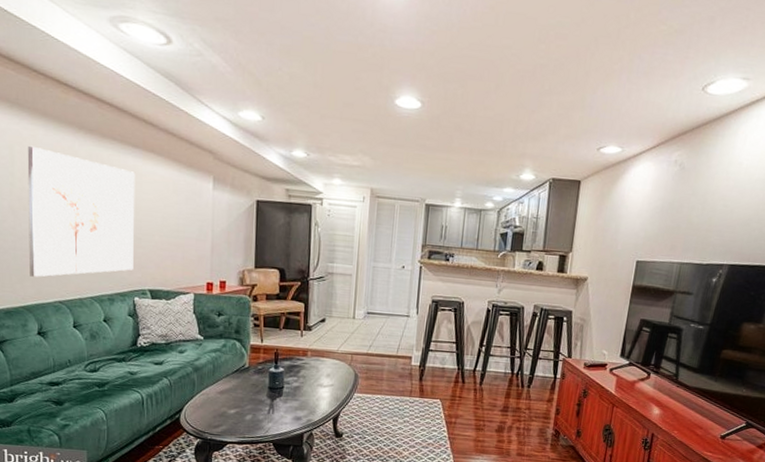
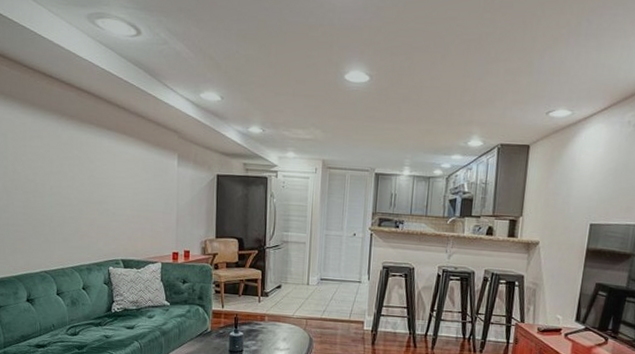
wall art: present [27,145,135,277] -> none [18,132,110,250]

